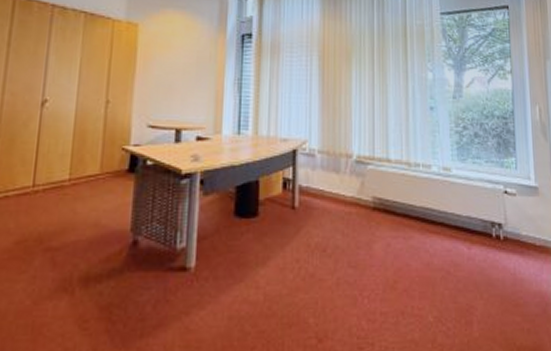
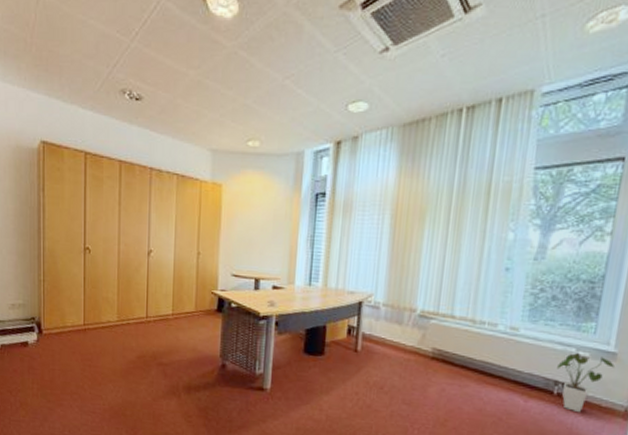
house plant: none [491,190,538,256] -> present [557,353,615,413]

